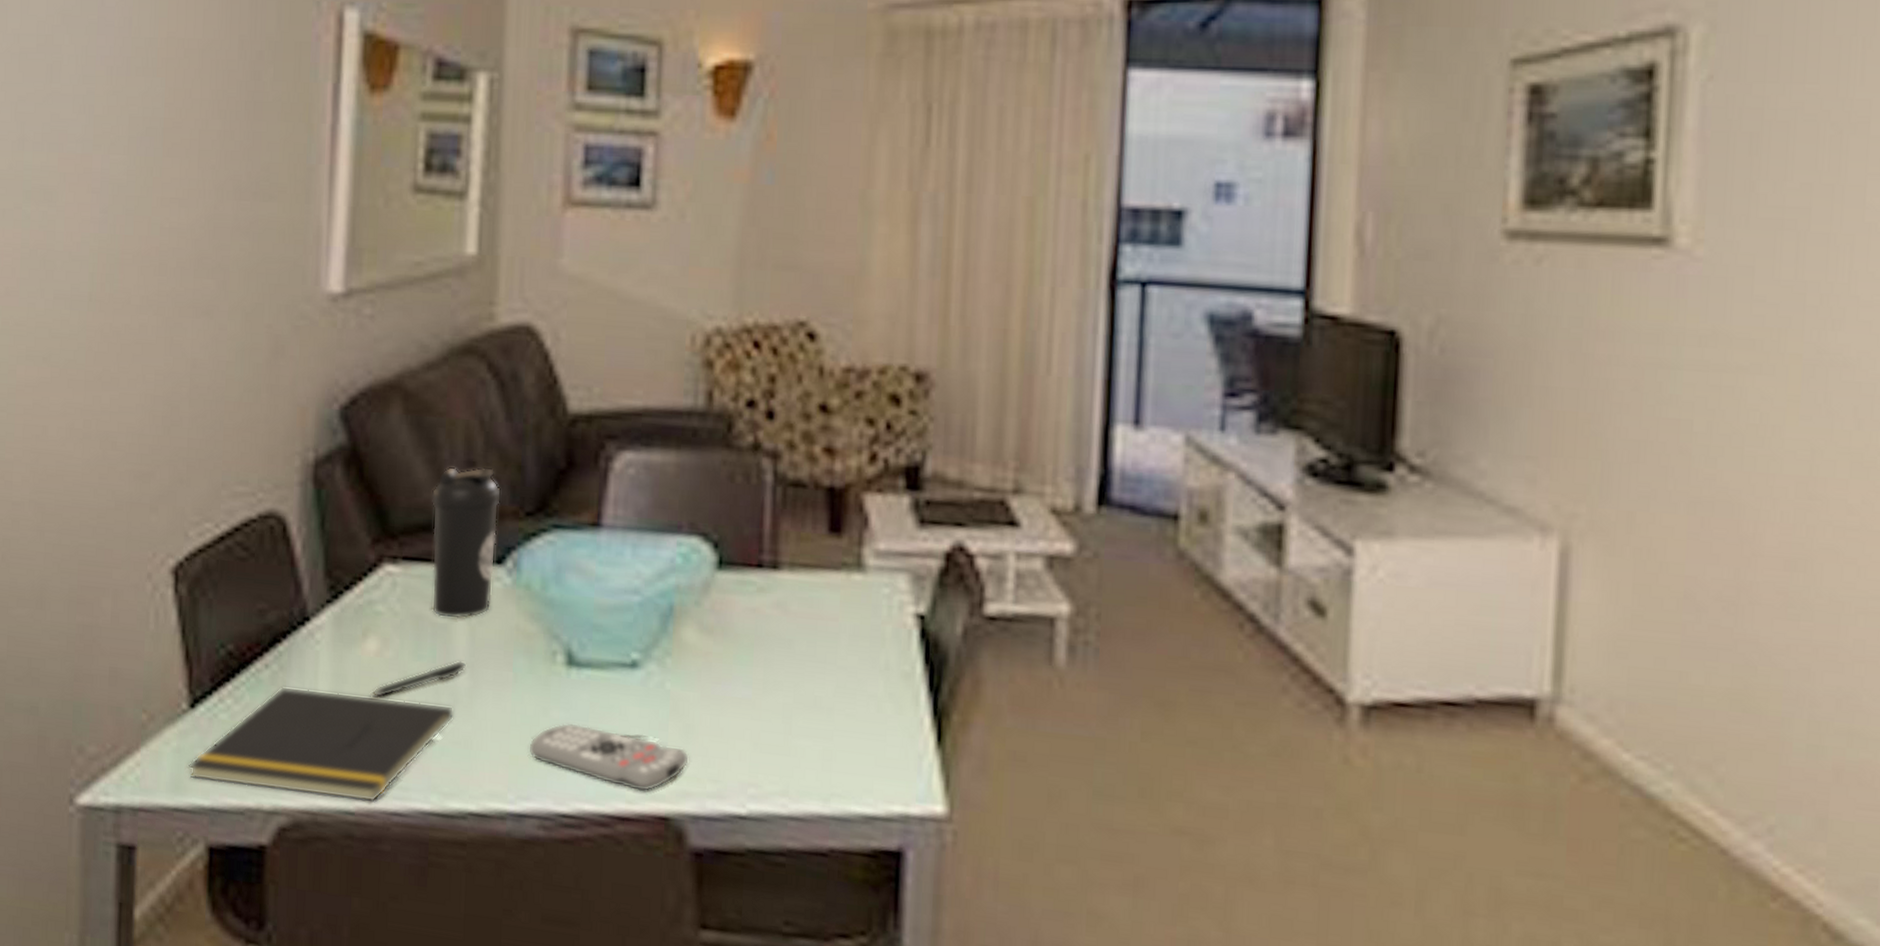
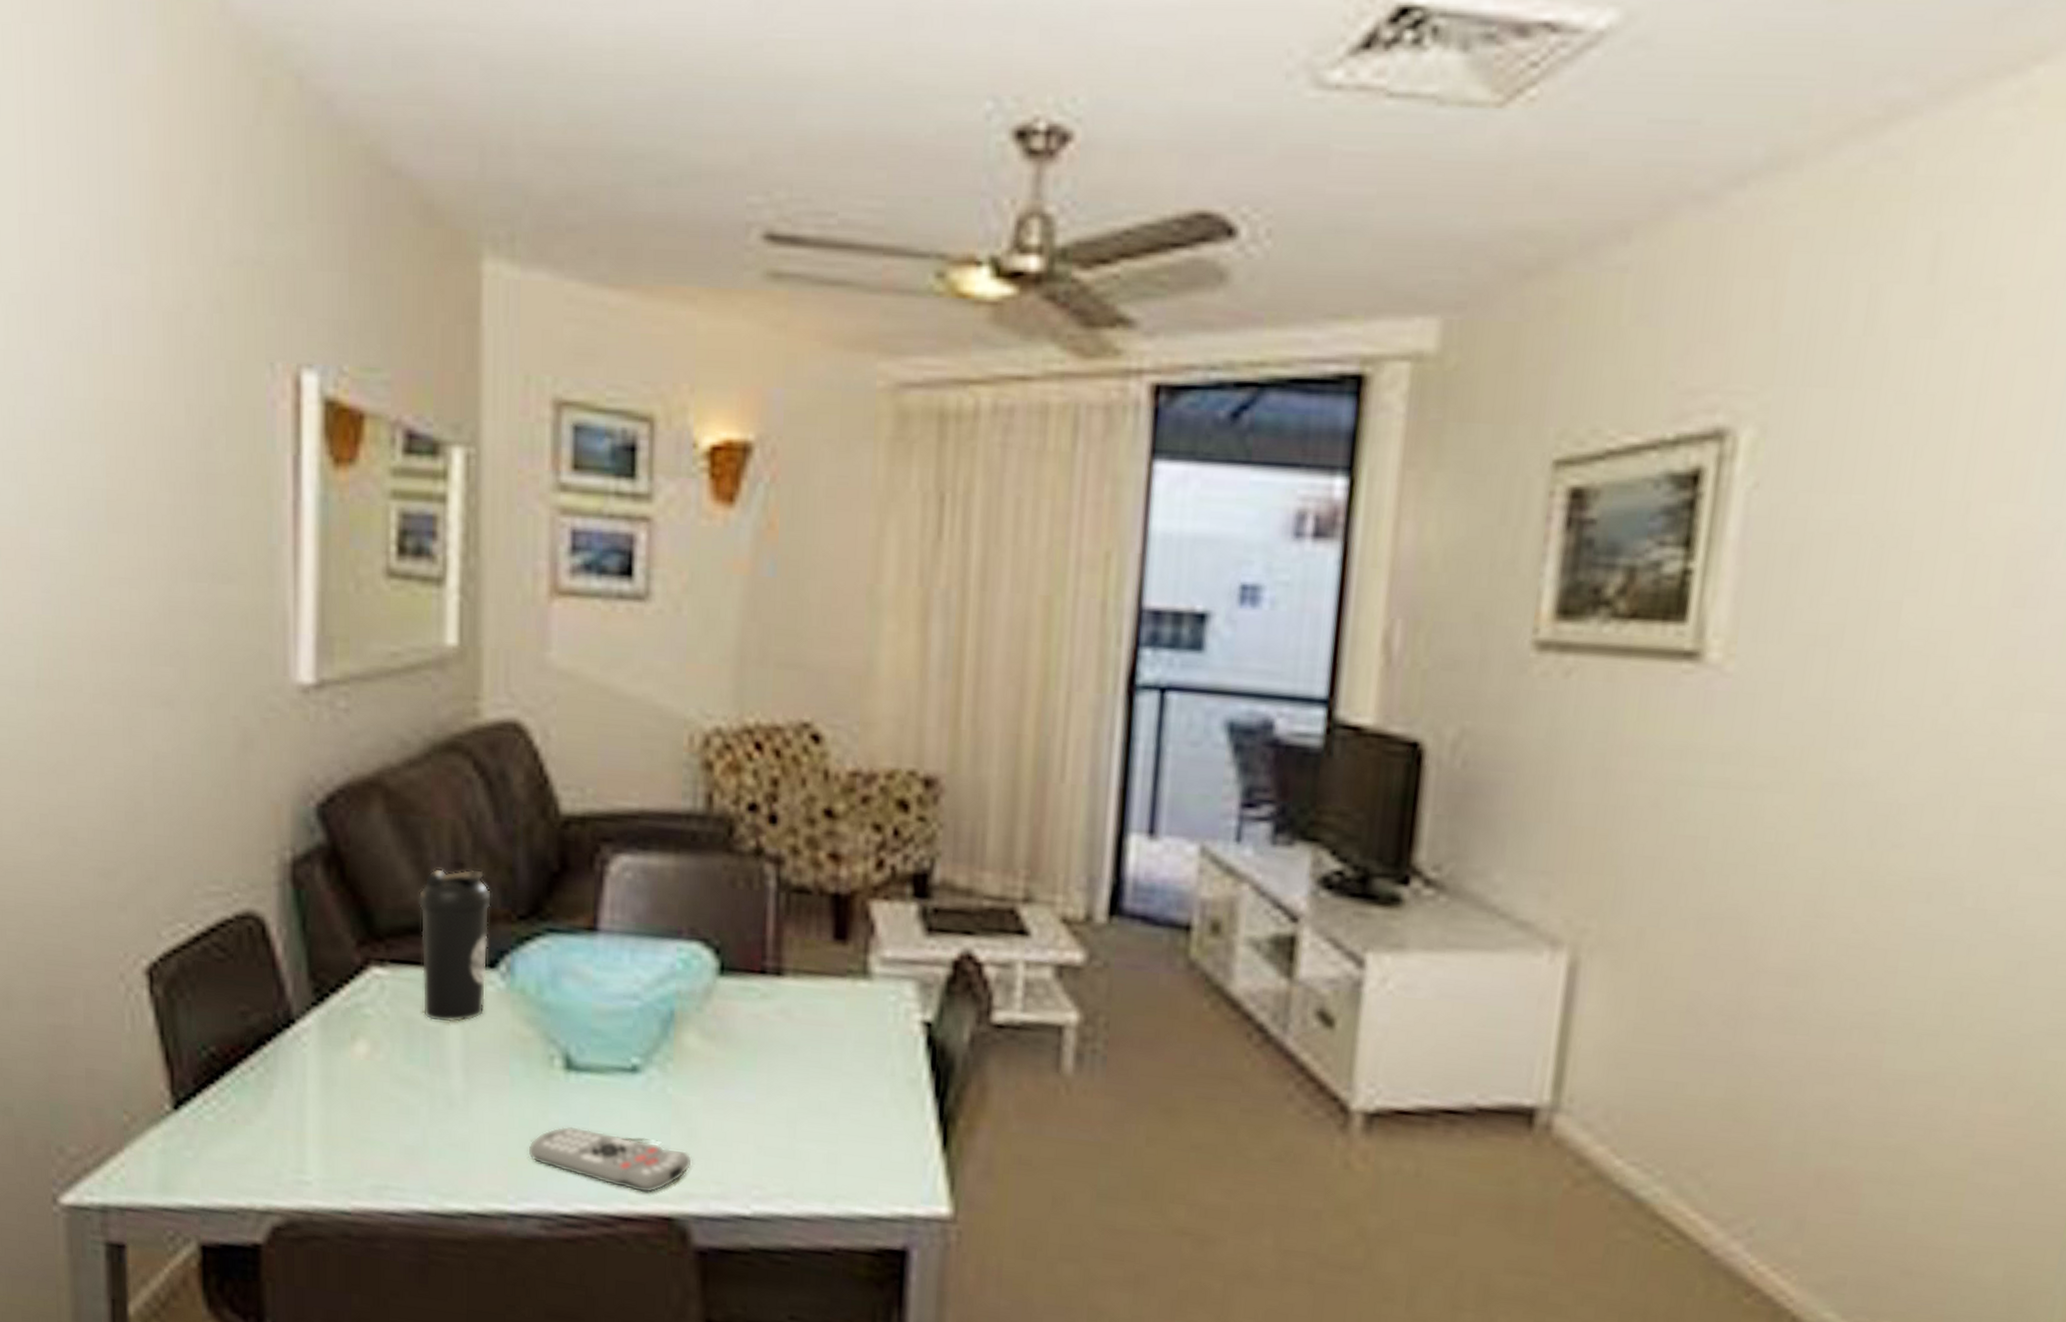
notepad: present [189,685,454,803] -> none [176,1088,450,1203]
pen: present [368,660,467,699] -> none [359,1063,462,1101]

